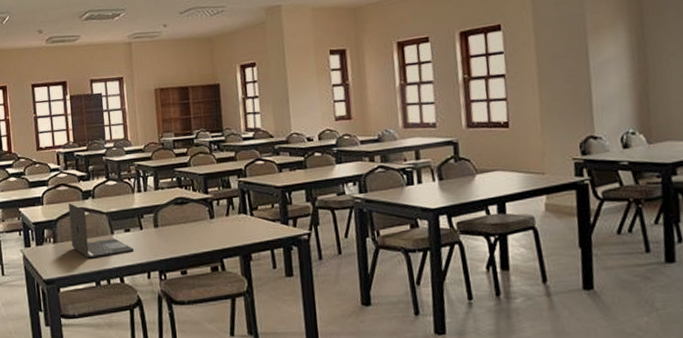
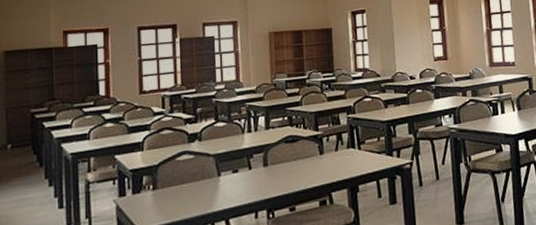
laptop: present [68,203,135,259] -> none [172,147,242,203]

